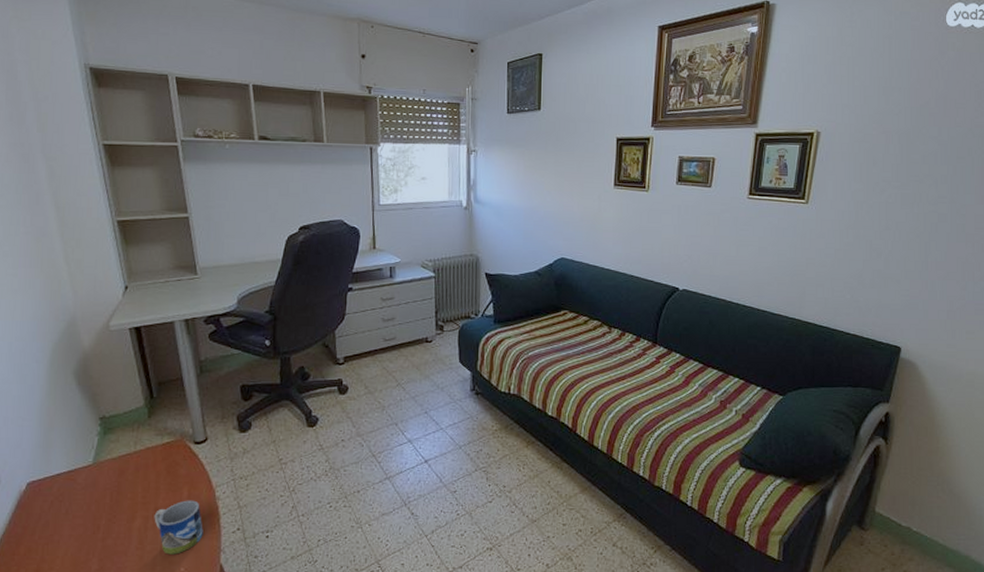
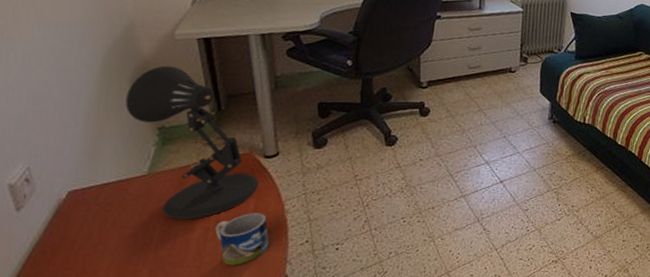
desk lamp: none [71,356,191,508] -> present [125,65,259,219]

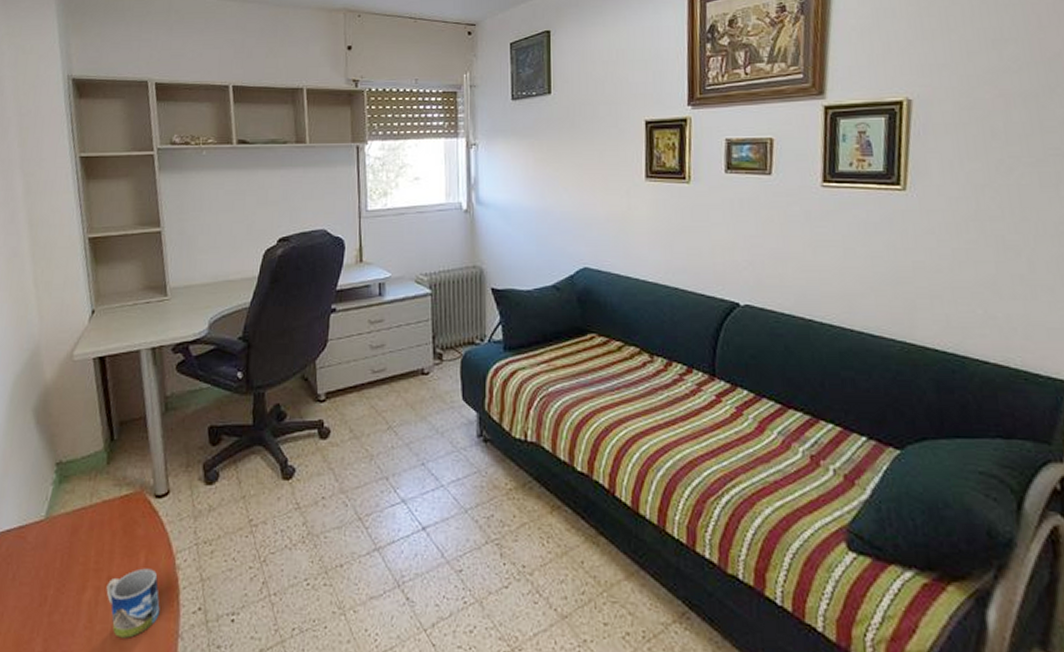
desk lamp: present [125,65,259,219] -> none [28,391,150,575]

